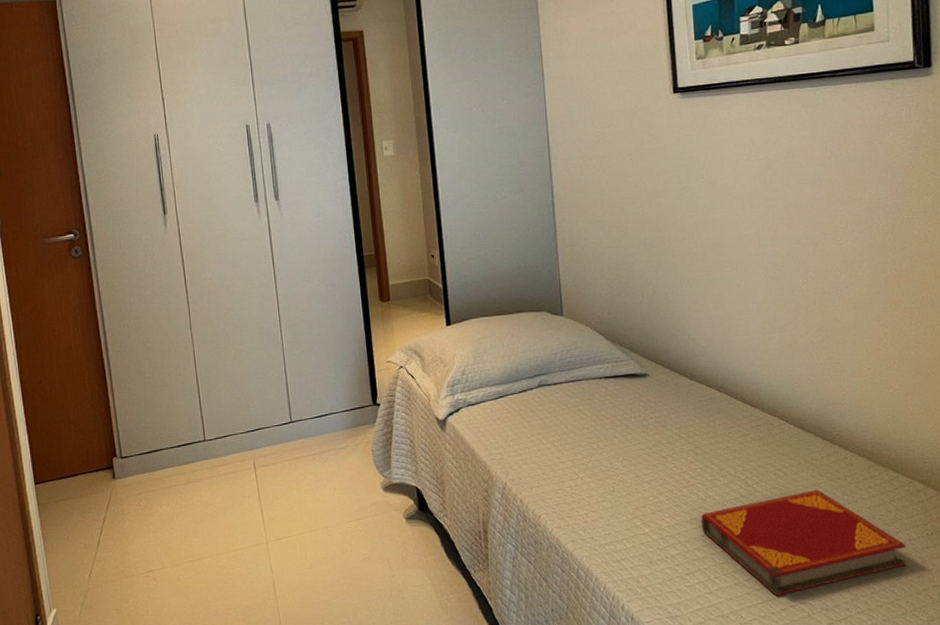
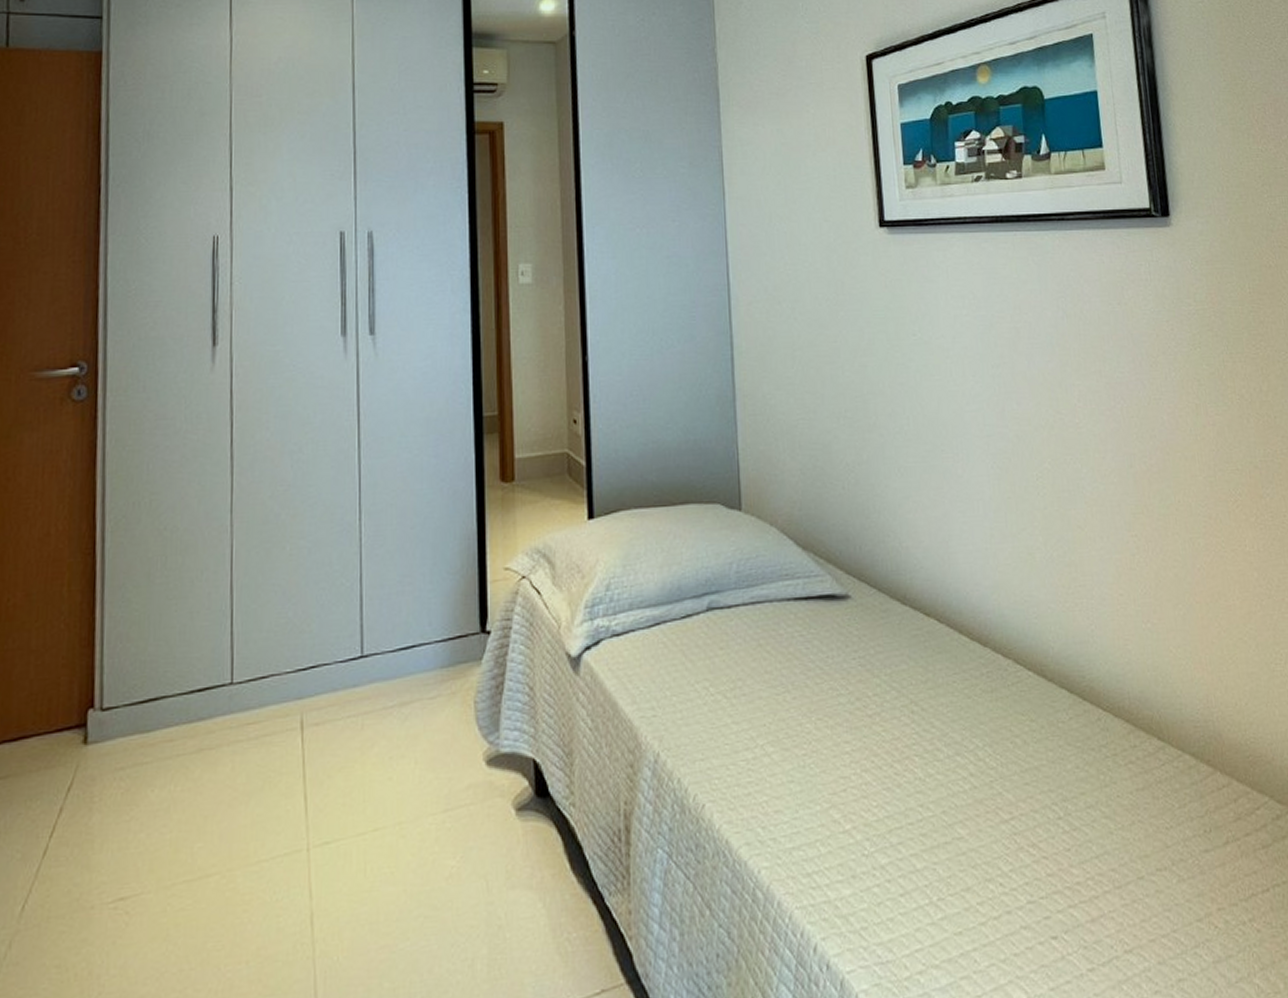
hardback book: present [700,489,907,596] -> none [918,765,1182,927]

